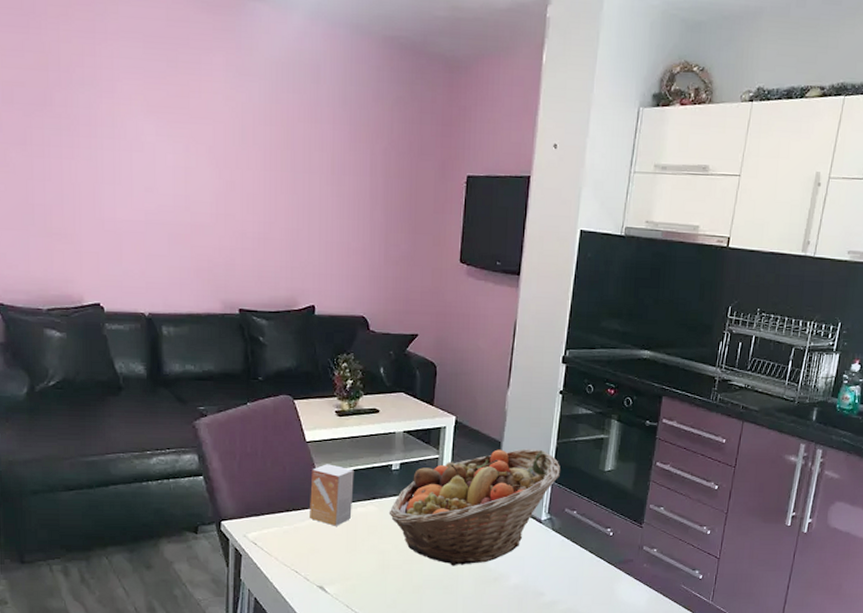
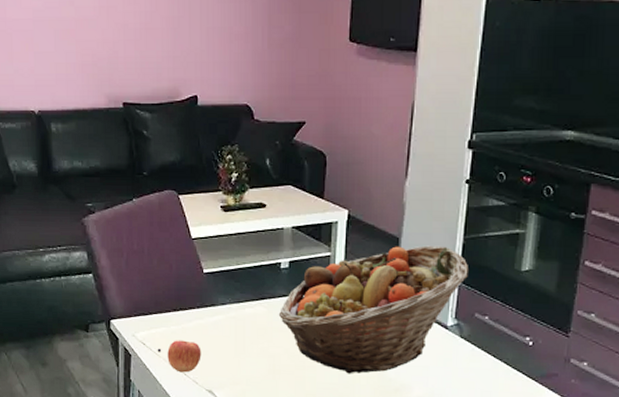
apple: none [268,539,313,571] -> present [157,340,202,373]
small box: present [310,464,354,526] -> none [197,262,241,328]

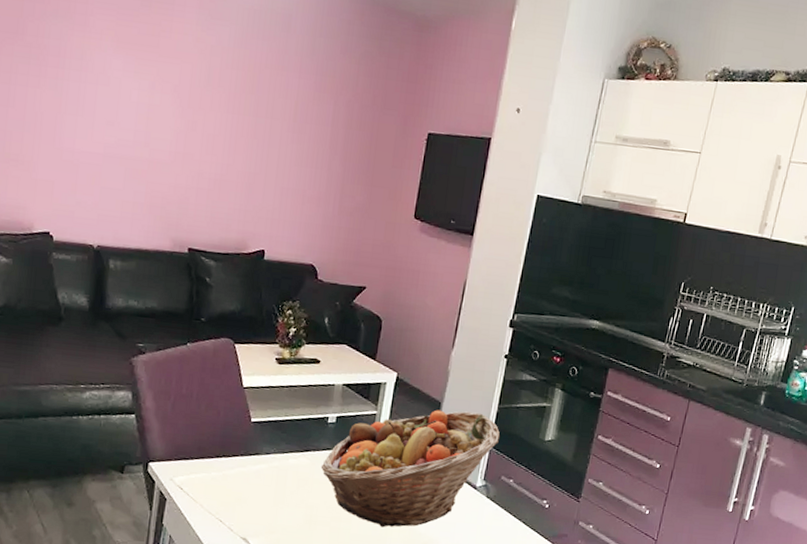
apple: present [157,340,202,373] -> none [194,486,240,520]

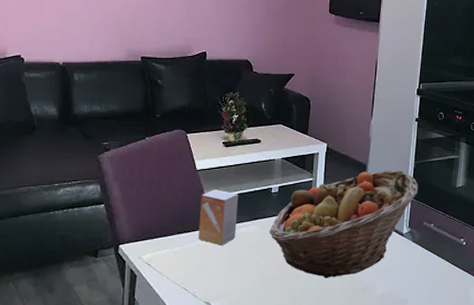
small box: none [239,411,289,477] -> present [199,189,238,246]

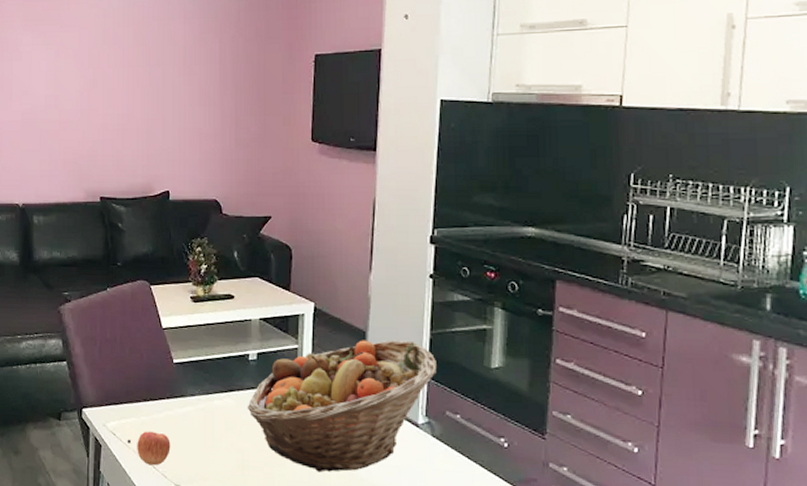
apple: none [161,259,201,288] -> present [127,431,171,466]
small box: present [199,189,238,246] -> none [167,352,210,420]

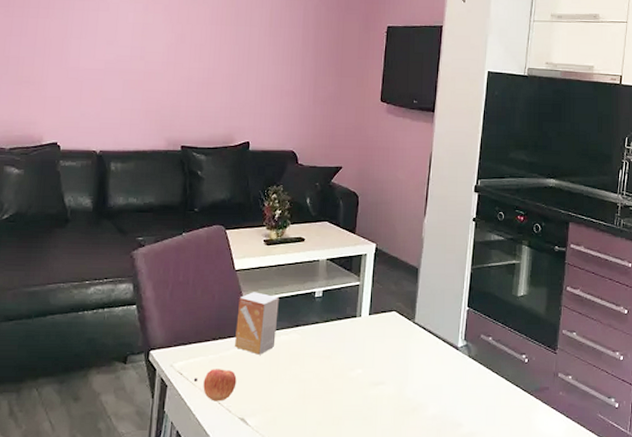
small box: none [167,352,210,420] -> present [235,292,279,355]
fruit basket: present [247,340,437,473] -> none [311,275,475,396]

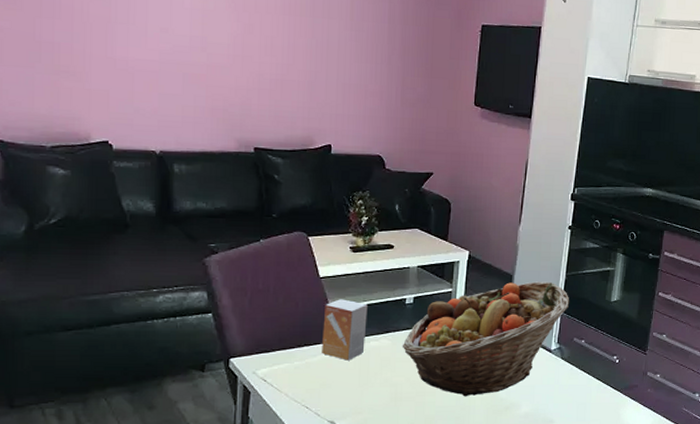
apple: present [193,369,237,402] -> none [278,375,325,406]
fruit basket: none [311,275,475,396] -> present [402,281,569,397]

